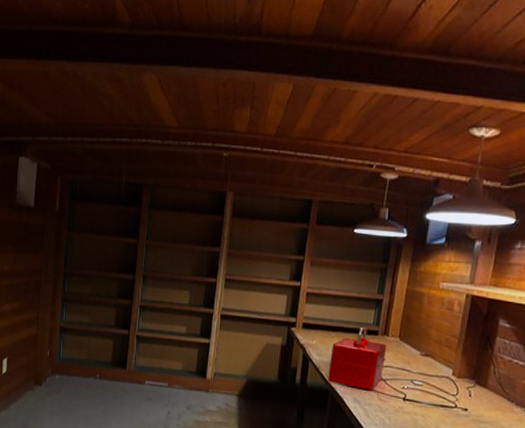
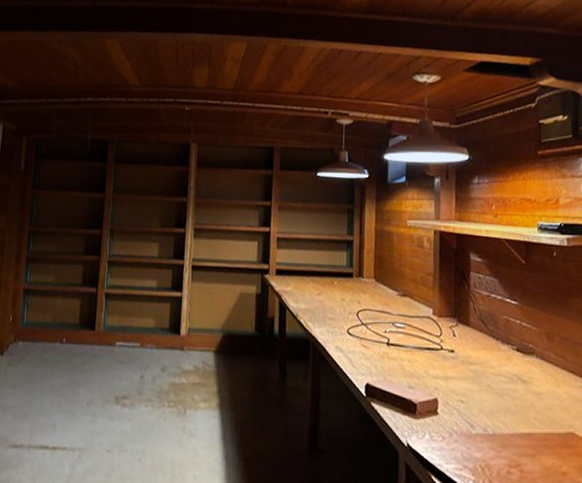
toolbox: present [328,326,387,390] -> none [307,269,364,336]

